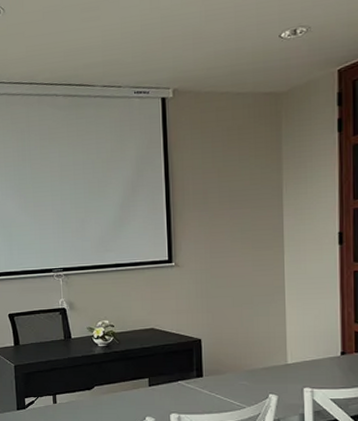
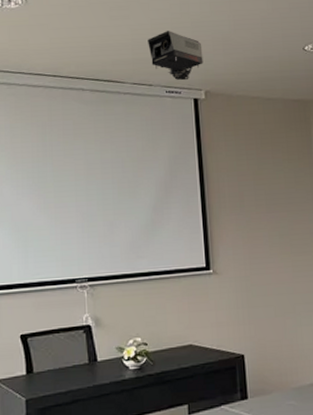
projector: none [117,28,172,80] -> present [148,31,203,81]

